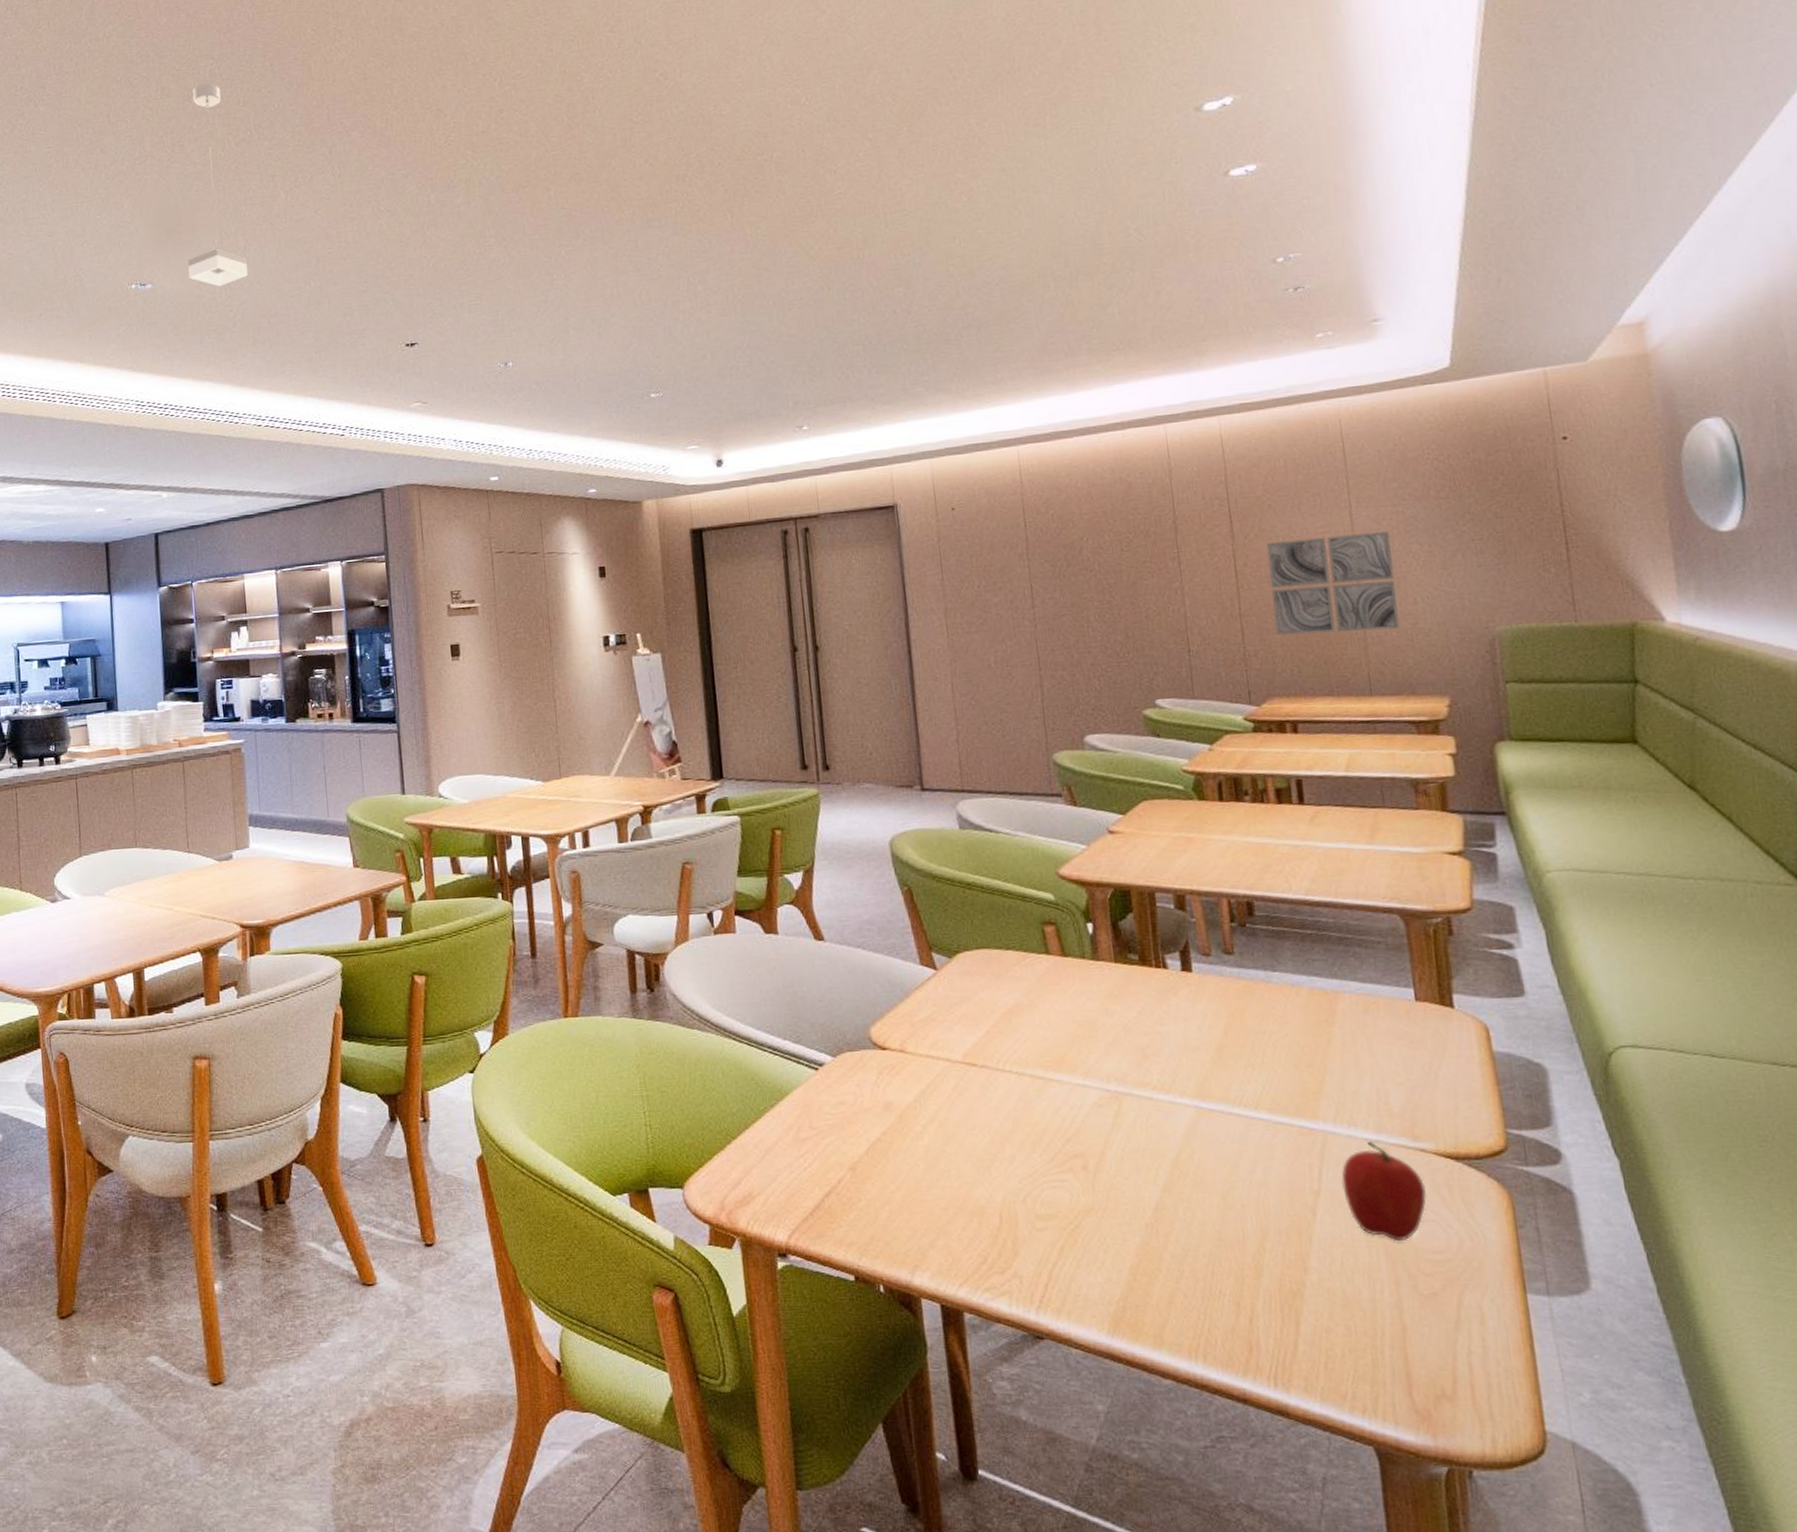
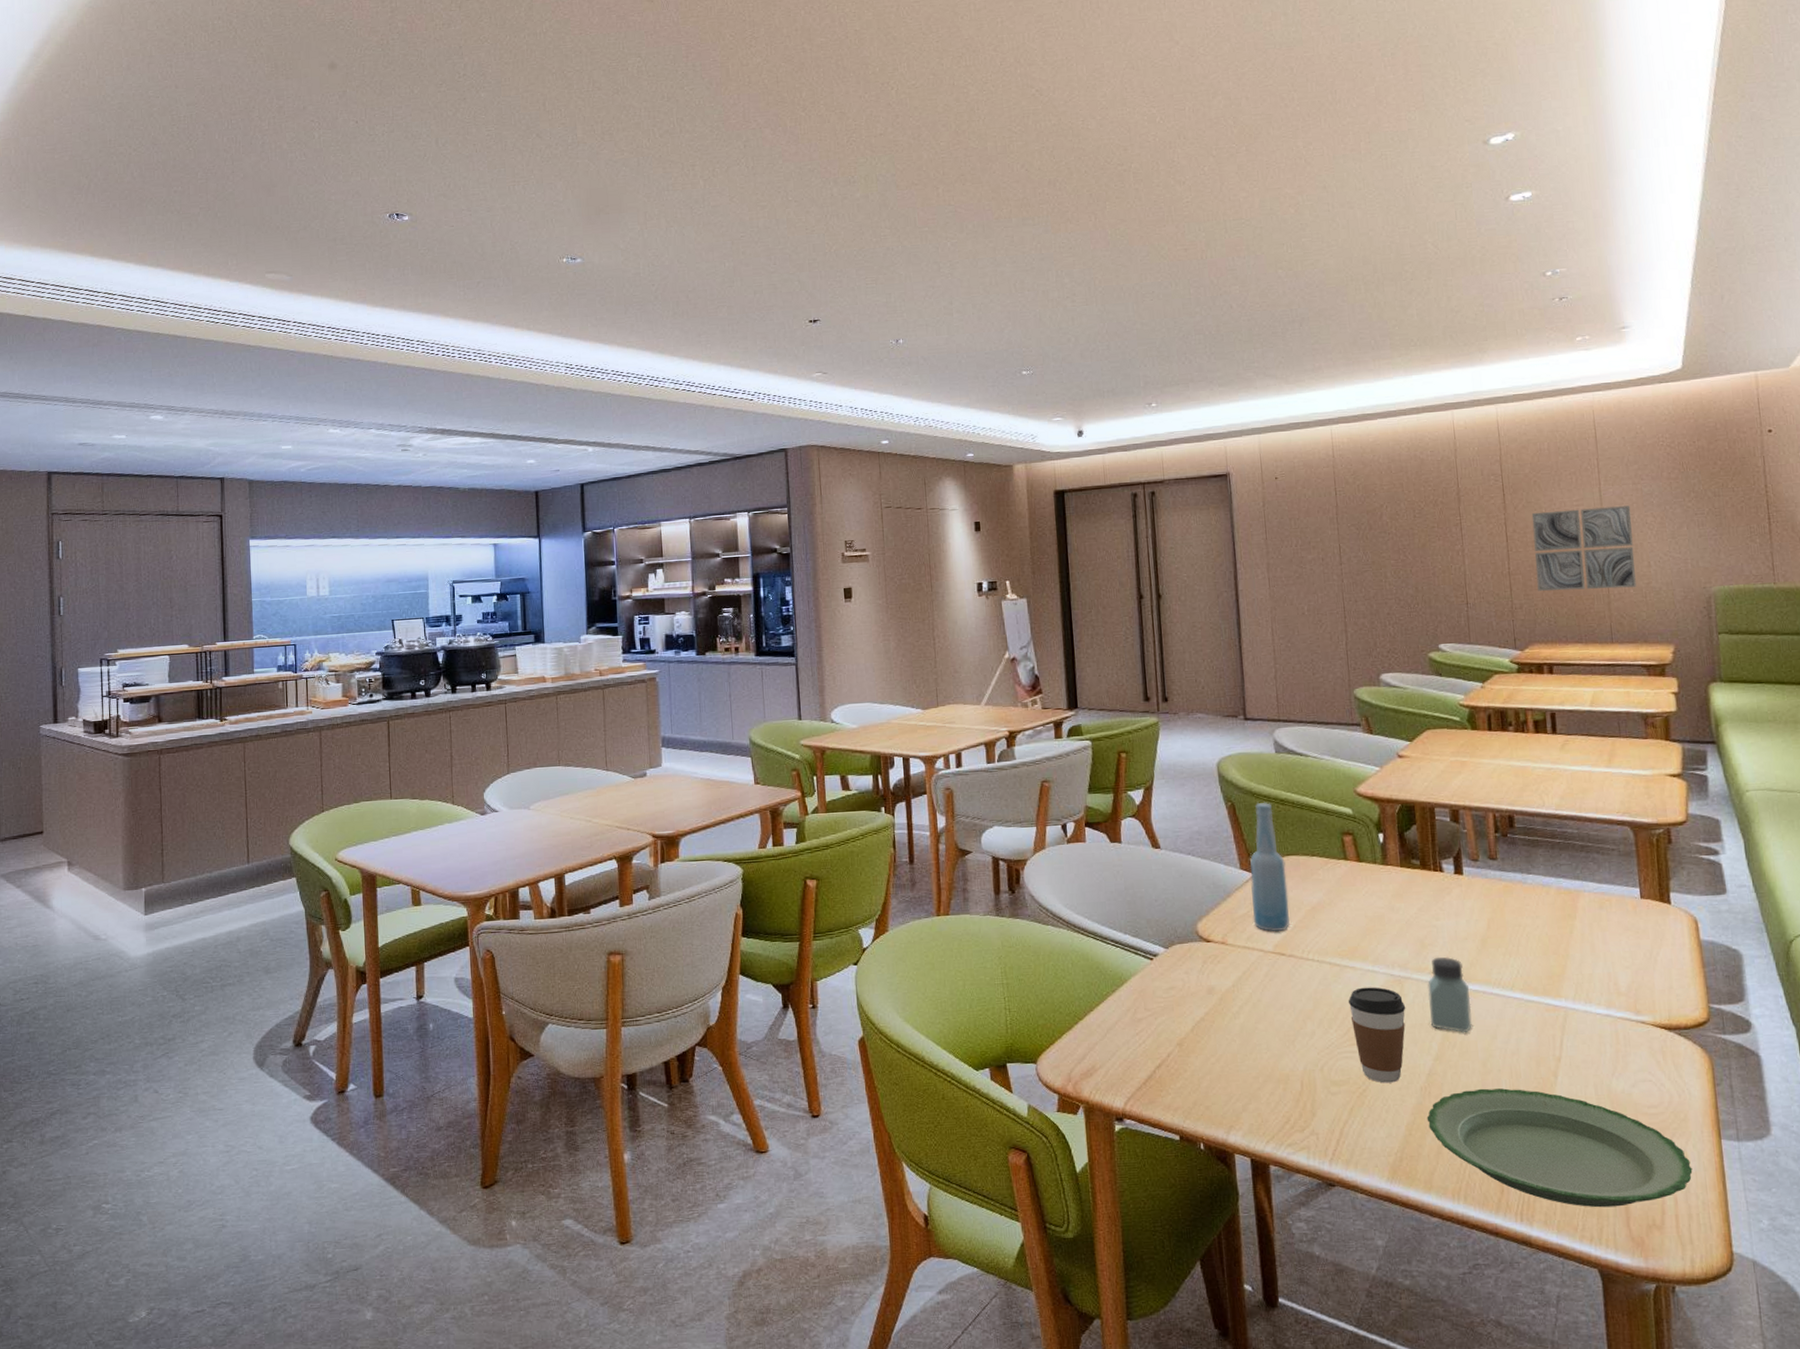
pendant lamp: present [187,83,249,287] -> none [614,79,670,263]
bottle: none [932,886,981,1038] -> present [1250,802,1290,931]
coffee cup: none [1054,1104,1126,1219] -> present [1348,987,1406,1083]
saltshaker: none [1151,1069,1208,1161] -> present [1428,957,1472,1033]
plate: none [1154,1226,1491,1373] -> present [1426,1088,1693,1208]
fruit: present [1341,1140,1427,1240] -> none [1578,1014,1645,1098]

